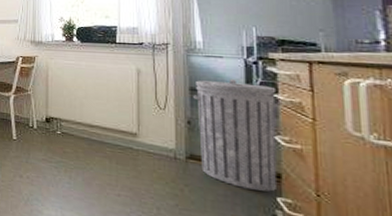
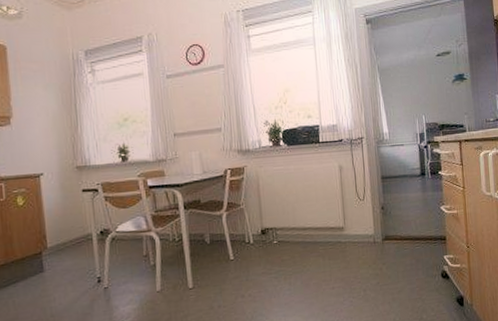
trash can: present [193,78,279,192] -> none [384,163,443,255]

